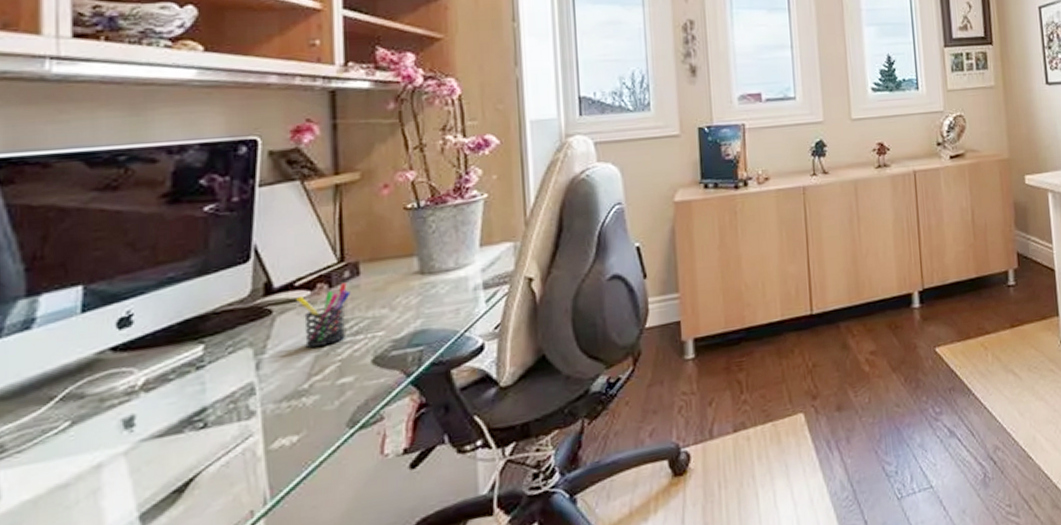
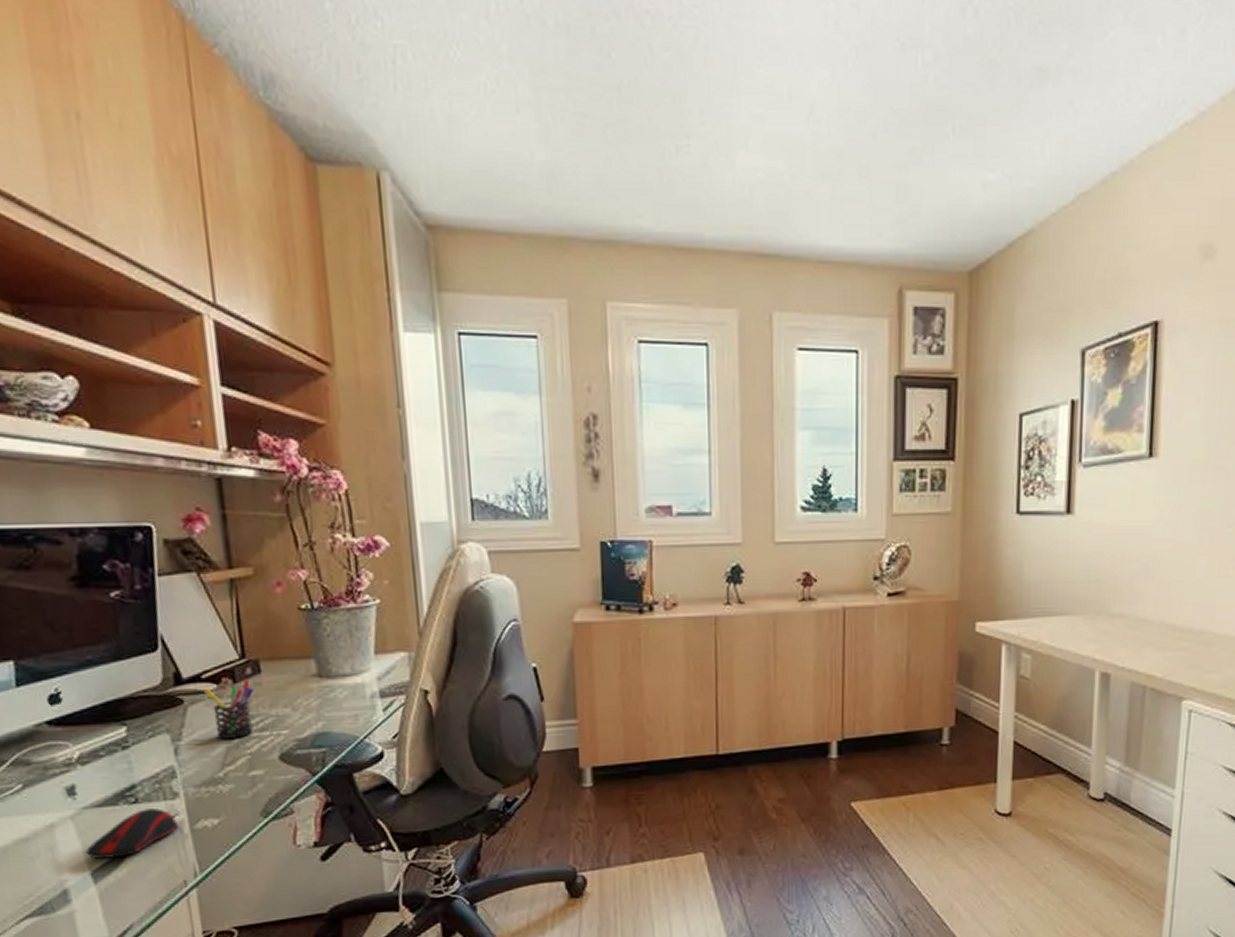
computer mouse: none [136,431,251,499] -> present [85,808,178,859]

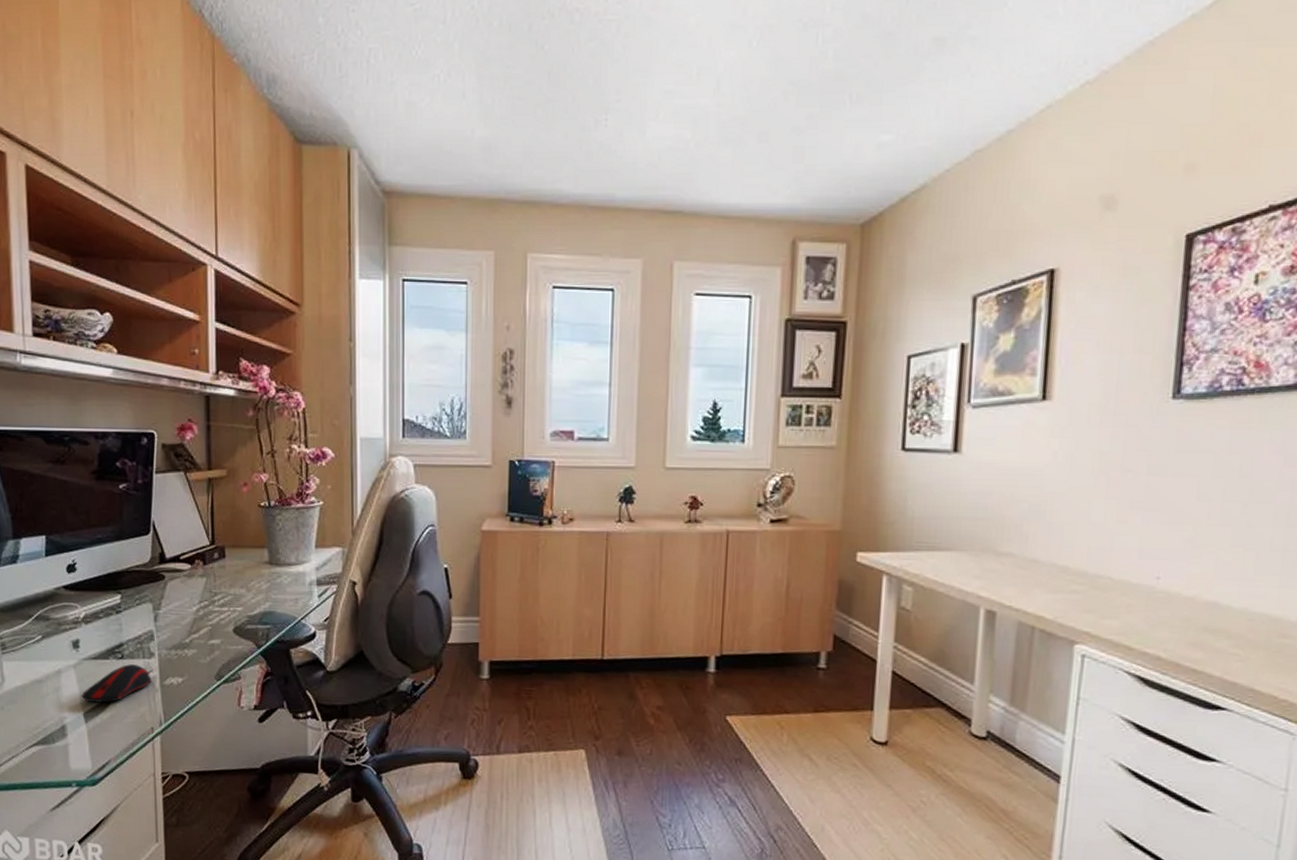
pen holder: present [204,679,254,740] -> none [181,562,219,612]

